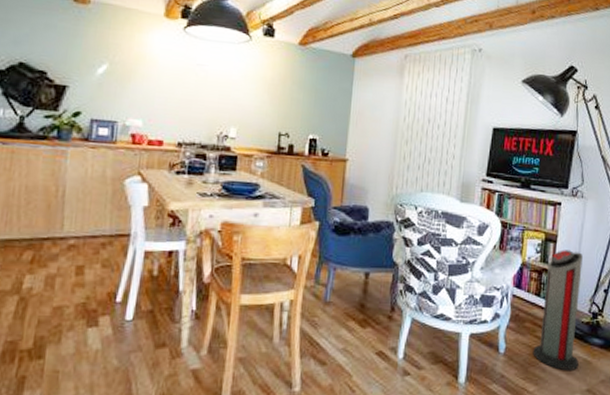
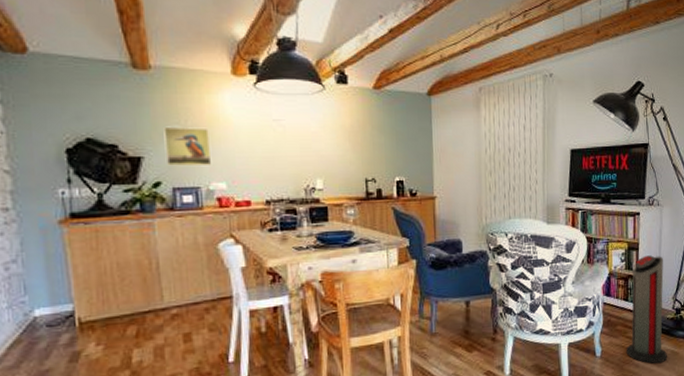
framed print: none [89,59,134,102] -> present [163,126,212,167]

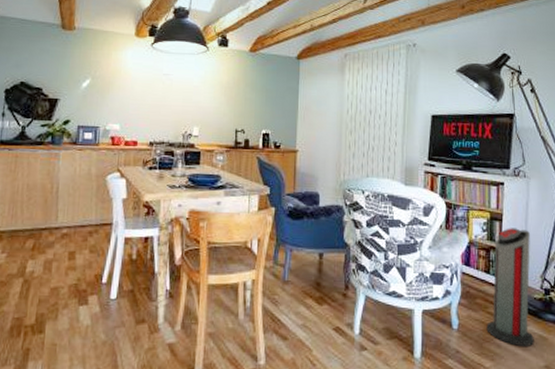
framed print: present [163,126,212,167] -> none [76,75,112,110]

